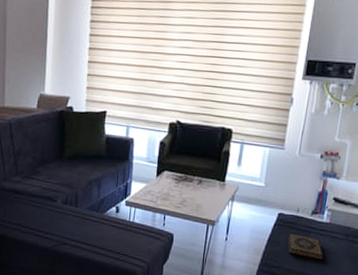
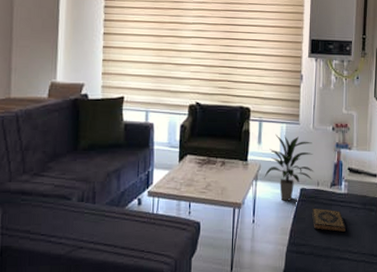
indoor plant: none [241,157,297,224] -> present [264,134,314,201]

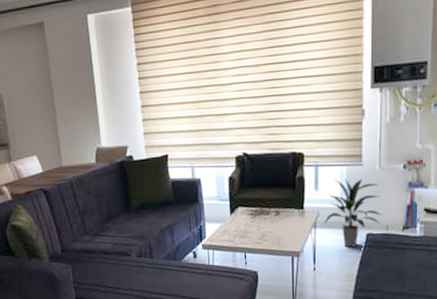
hardback book: present [311,208,347,233] -> none [380,253,423,278]

